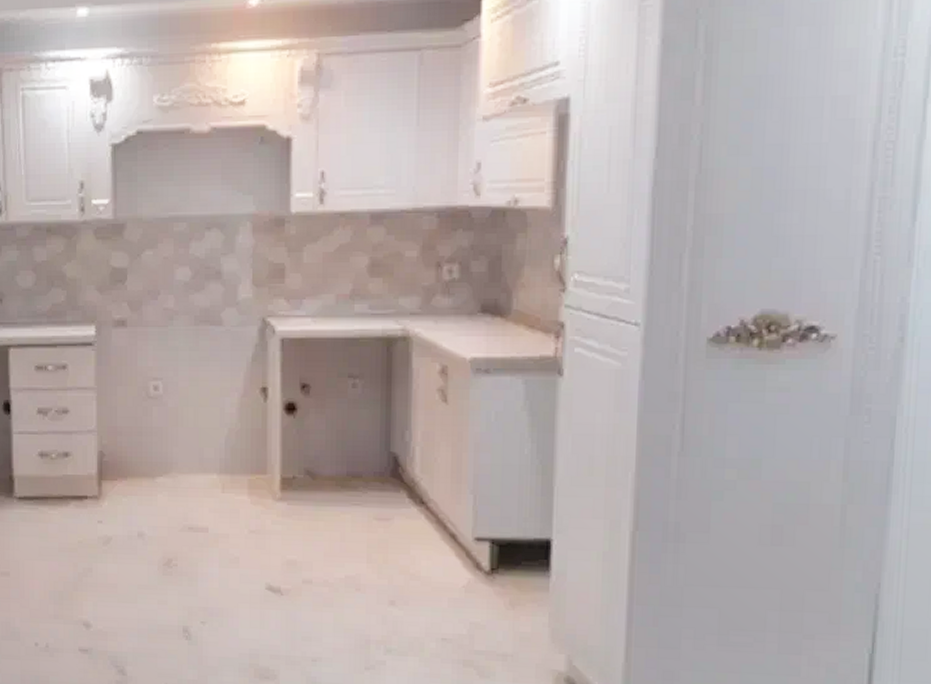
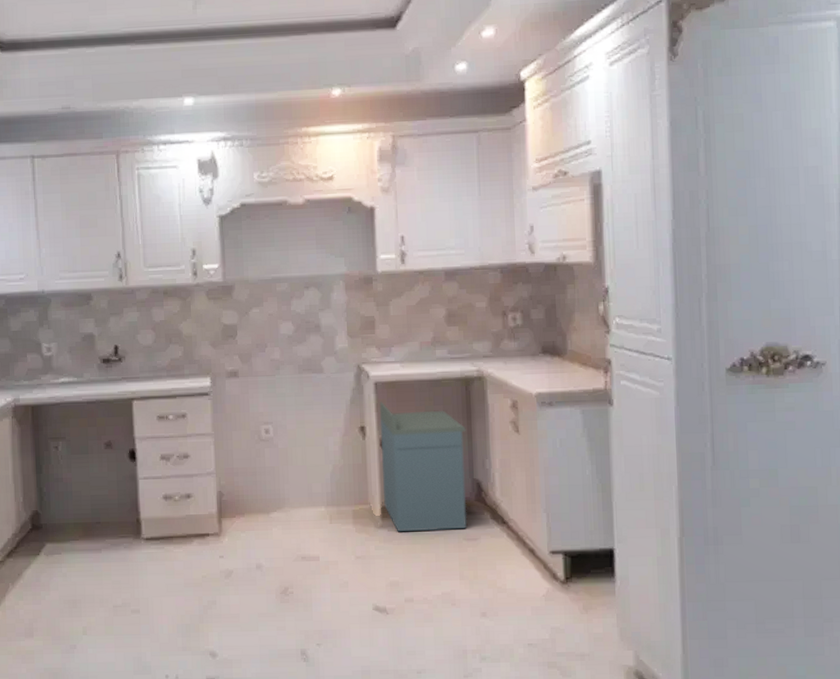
storage cabinet: none [283,361,385,508] -> present [379,402,468,532]

